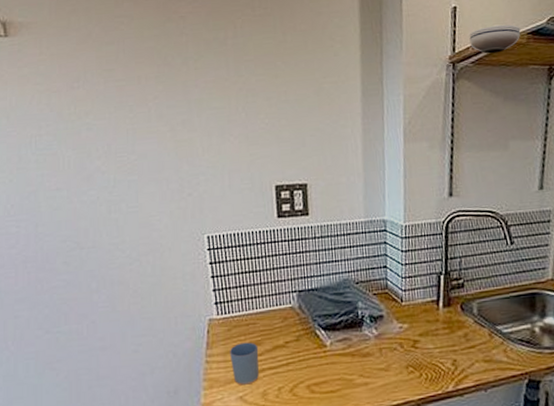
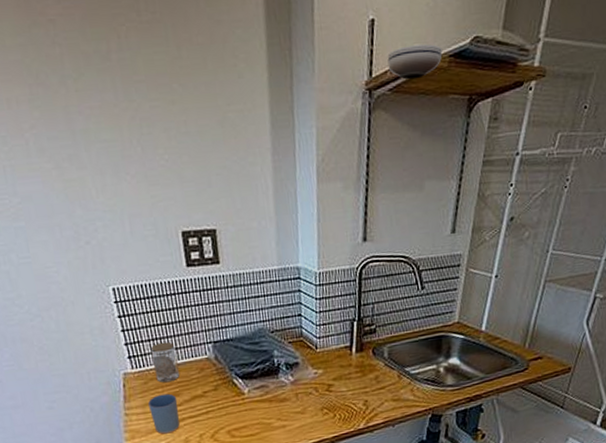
jar: none [237,289,263,331] -> present [150,342,180,383]

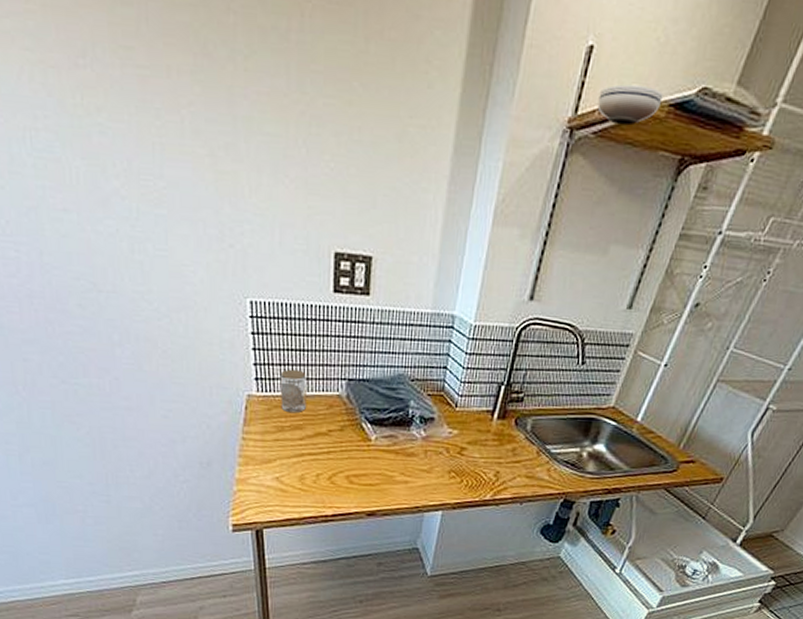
mug: present [148,393,180,434] -> none [269,424,300,467]

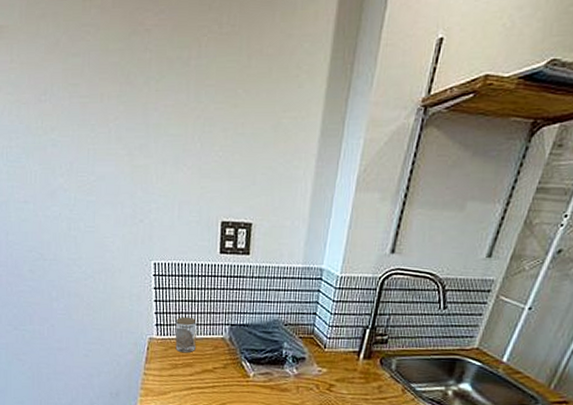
bowl: present [597,84,663,126] -> none [449,65,512,99]

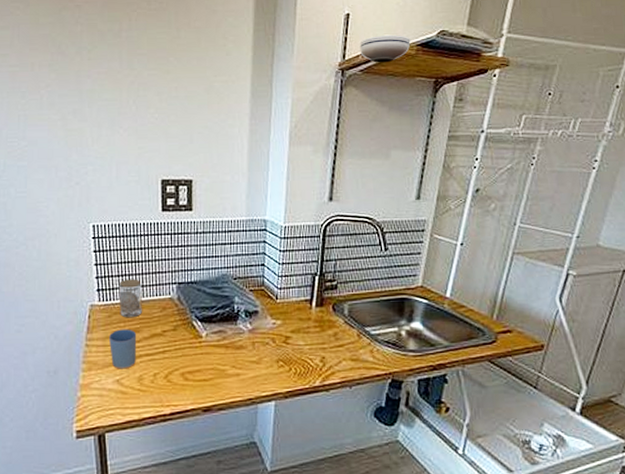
mug: none [165,362,190,398] -> present [109,329,137,369]
bowl: none [449,65,512,99] -> present [360,35,411,63]

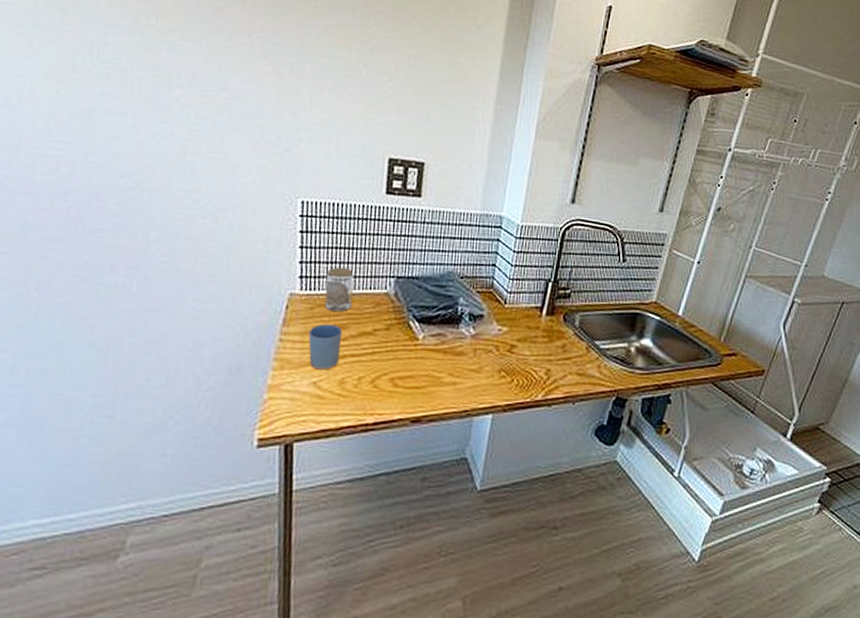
bowl: present [360,35,411,63] -> none [619,34,670,65]

